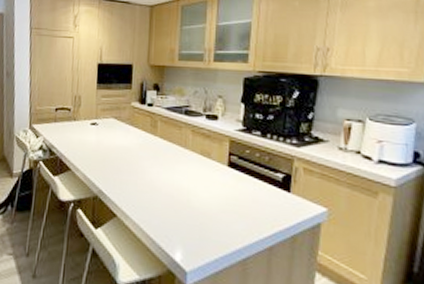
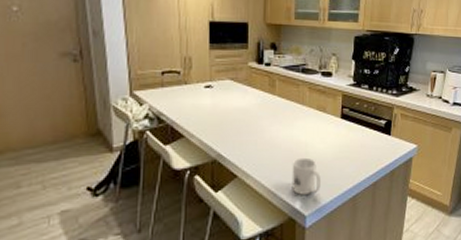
mug: none [171,205,204,248] -> present [292,157,321,195]

